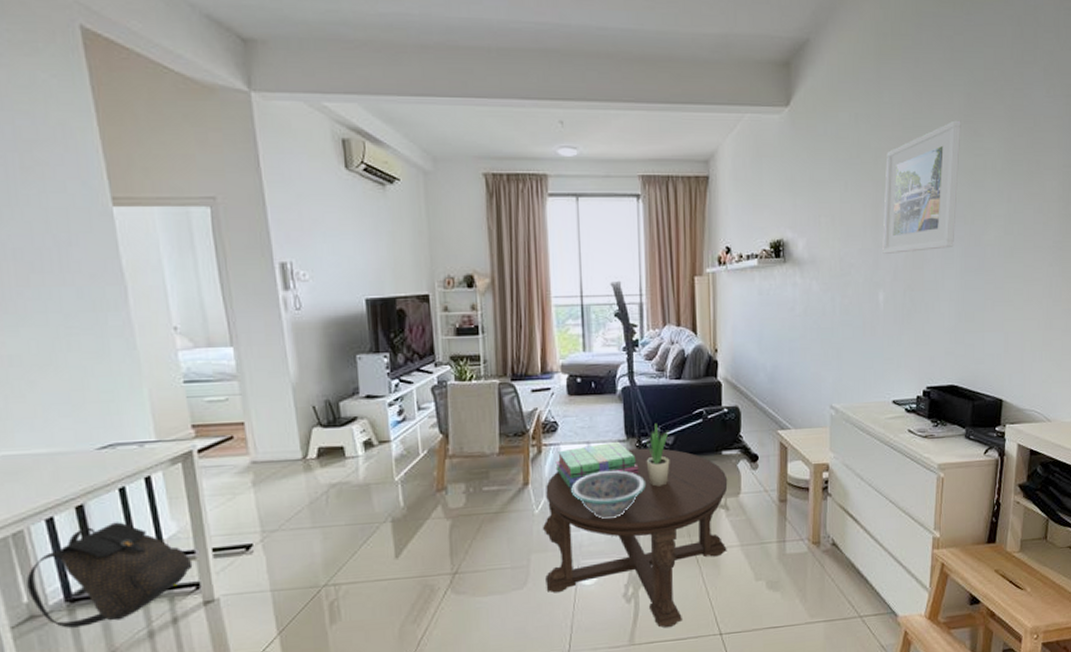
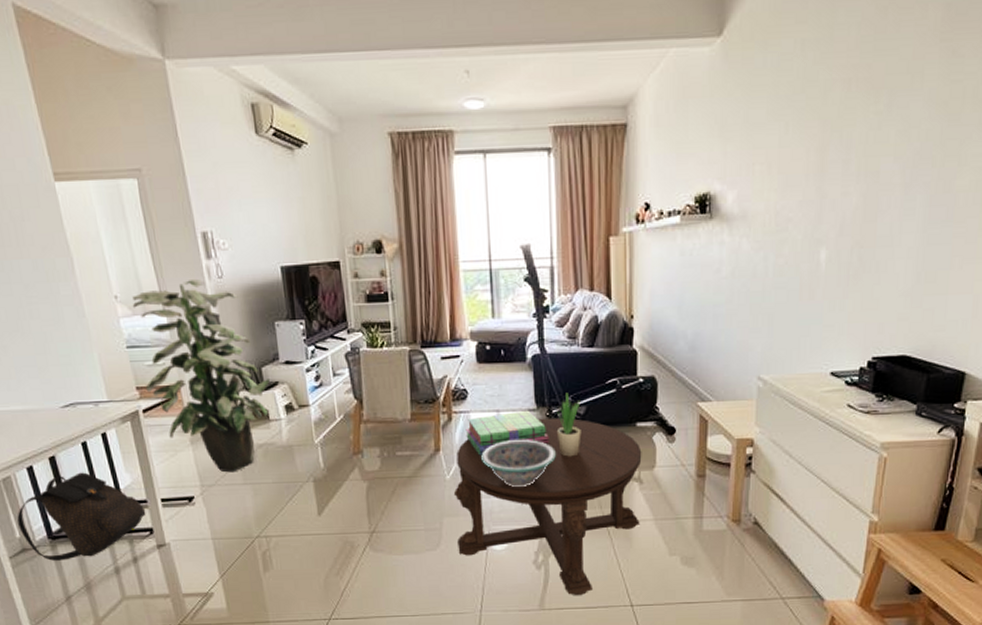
indoor plant: none [194,311,349,516] -> present [132,280,271,473]
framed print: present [882,120,961,254] -> none [827,38,937,205]

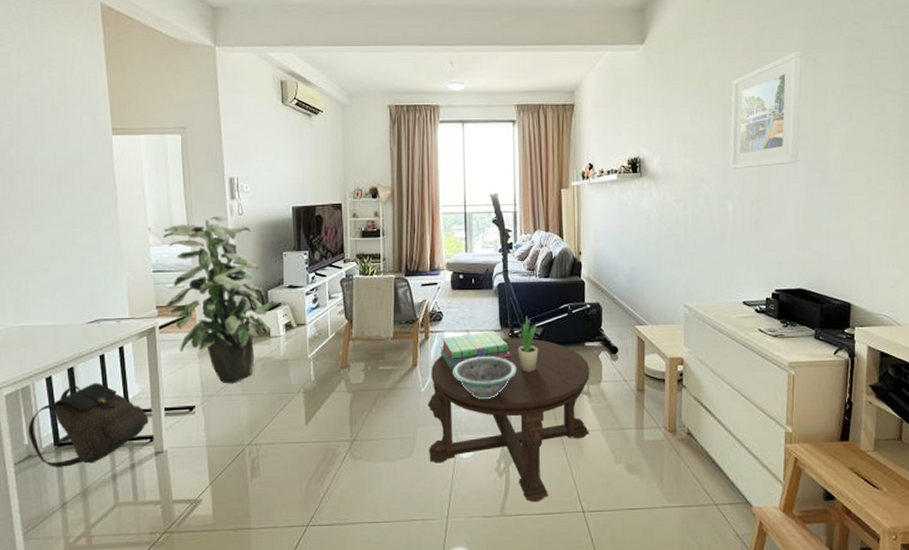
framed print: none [827,38,937,205] -> present [730,51,802,169]

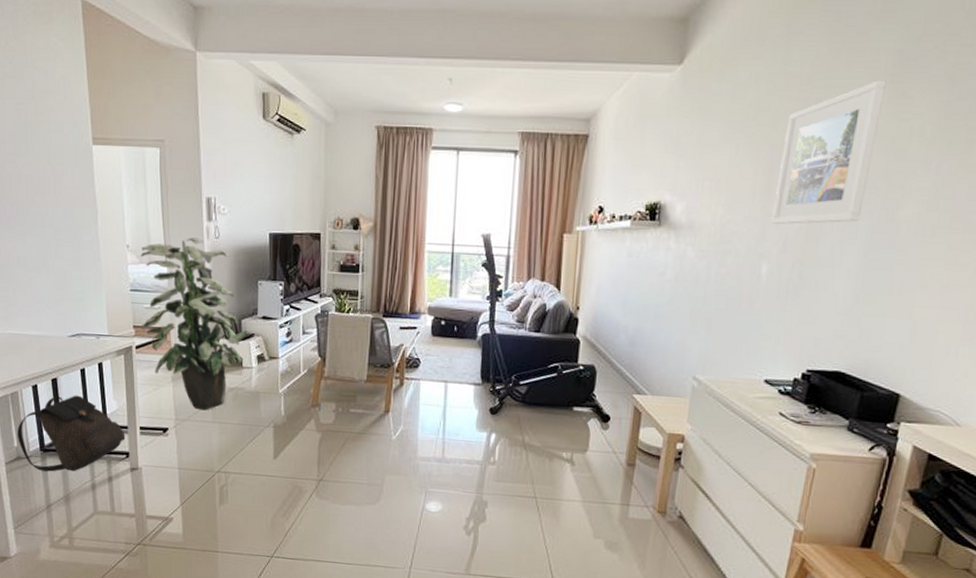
coffee table: present [427,337,590,502] -> none [396,392,576,565]
stack of books: present [440,330,511,371] -> none [414,383,491,421]
decorative bowl: present [453,357,517,400] -> none [426,410,495,456]
potted plant: present [517,316,539,372] -> none [498,371,523,432]

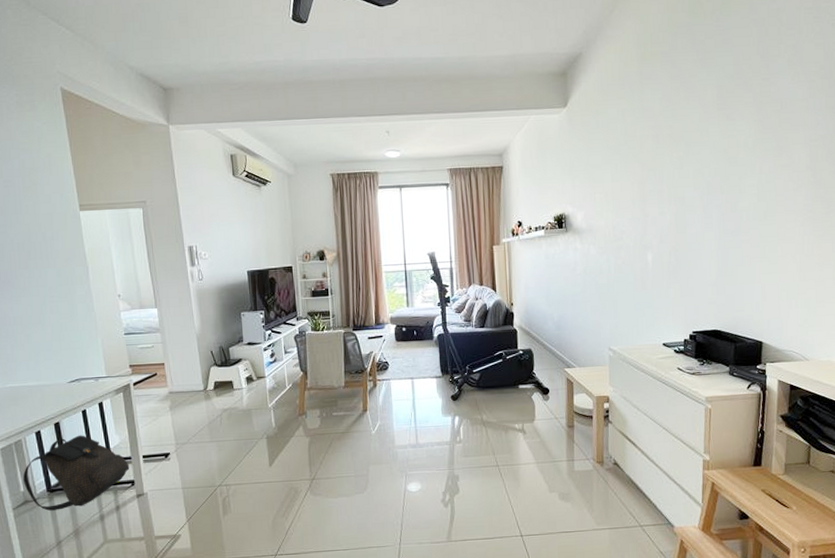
indoor plant: present [140,237,248,411] -> none [131,281,236,433]
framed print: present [771,80,886,224] -> none [649,108,715,222]

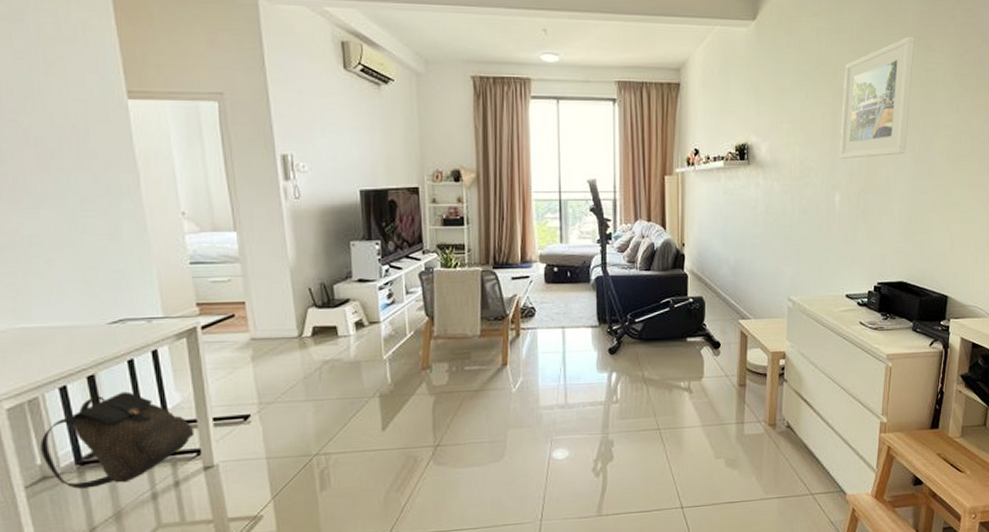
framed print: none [649,108,715,222] -> present [839,36,915,158]

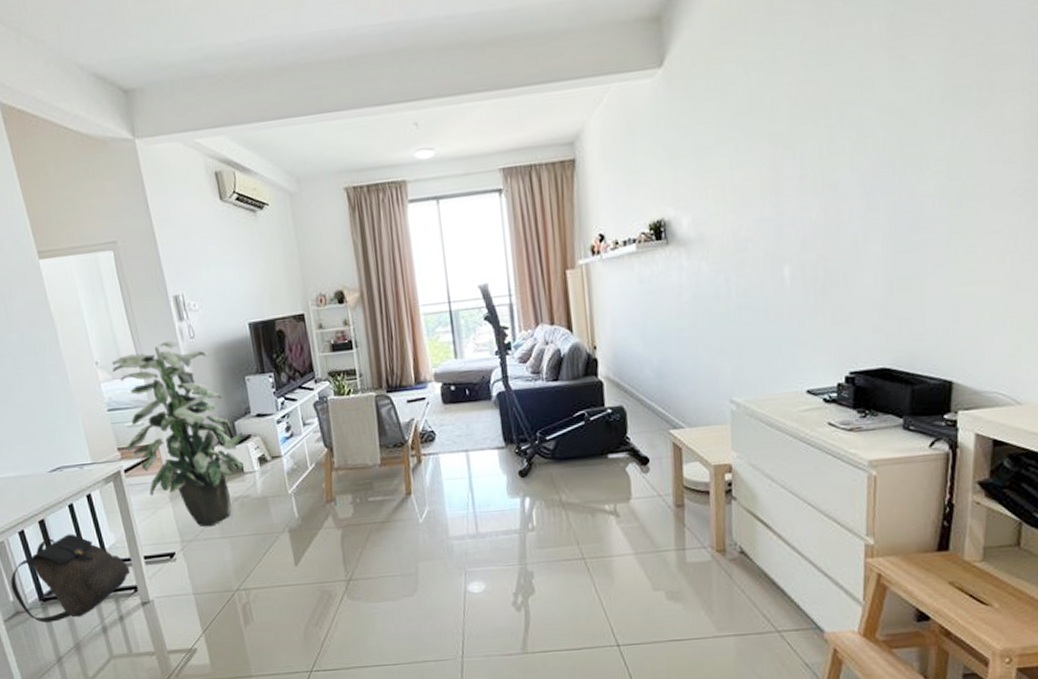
indoor plant: none [200,199,342,390] -> present [112,341,244,527]
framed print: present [839,36,915,158] -> none [785,48,884,222]

